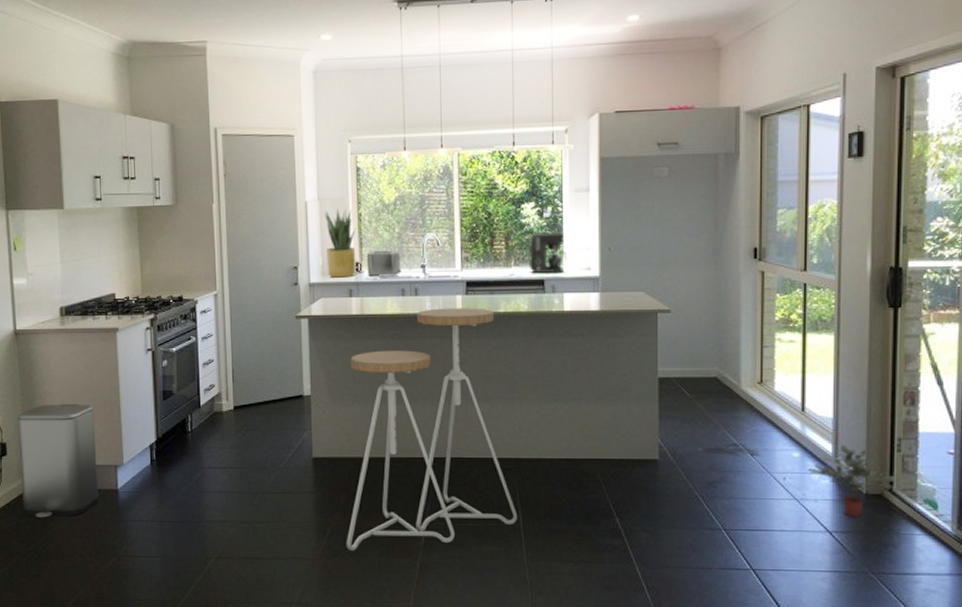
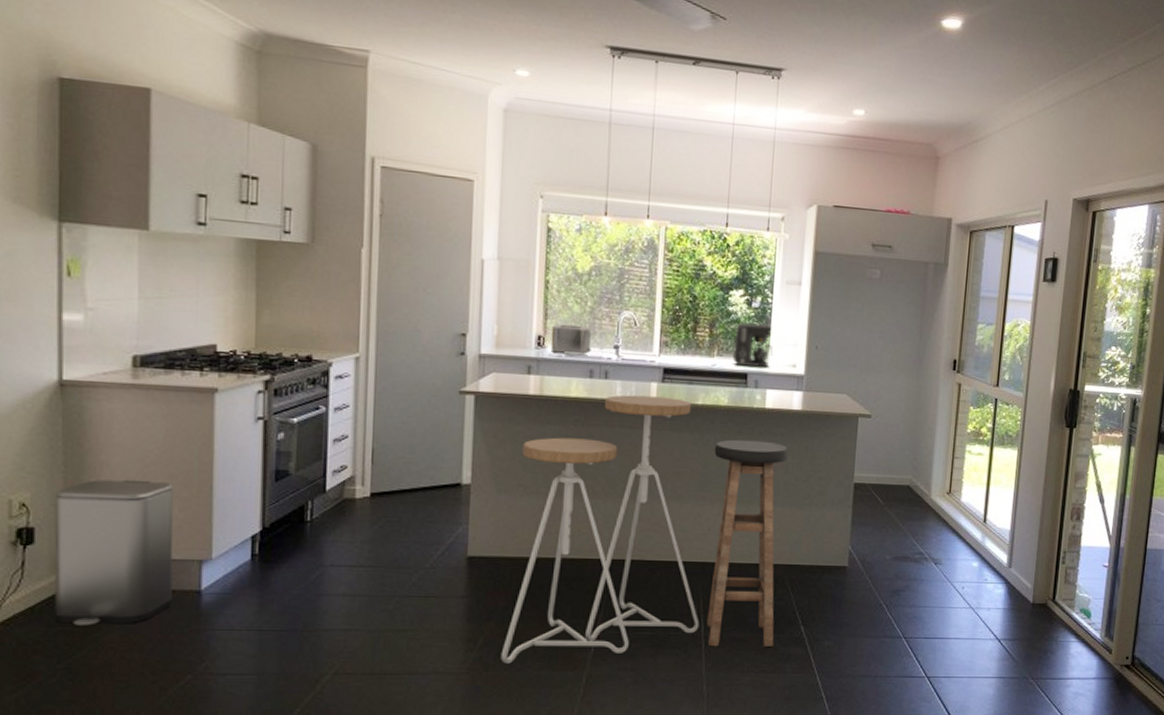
planter: present [323,208,356,278] -> none [502,272,542,352]
bar stool: none [518,342,591,538] -> present [707,439,790,647]
potted plant: present [809,445,900,518] -> none [985,556,1062,626]

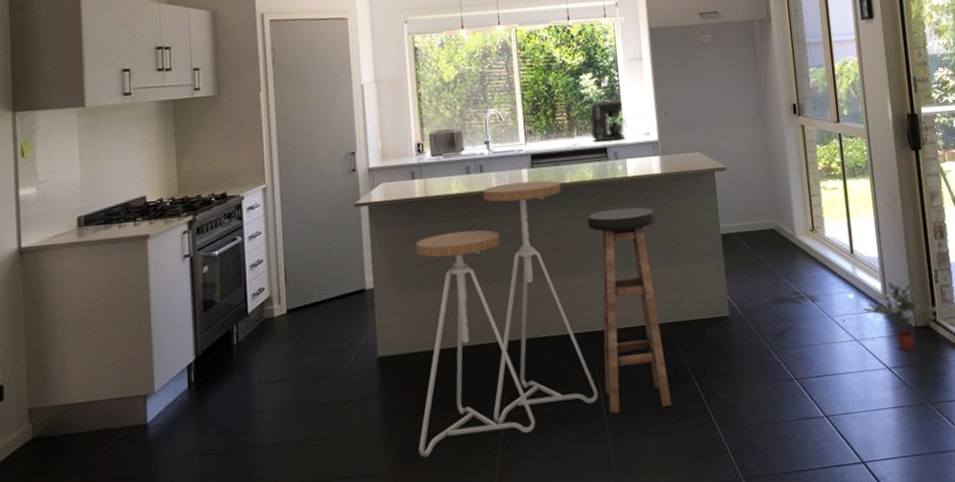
pedal bin: present [54,479,174,626] -> none [19,326,123,473]
potted plant: none [985,556,1062,626] -> present [864,282,942,351]

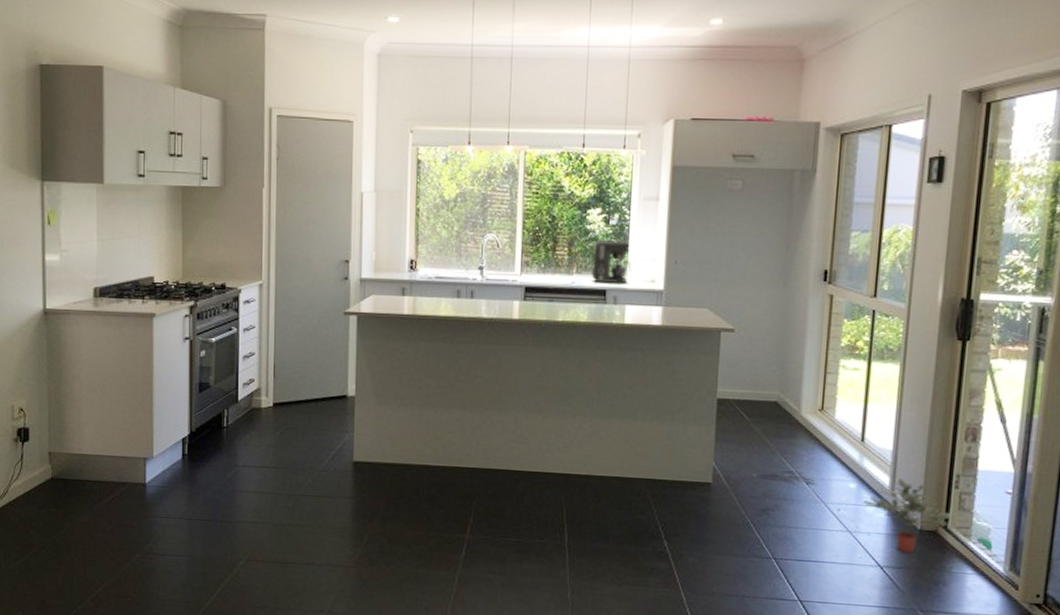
bar stool: present [415,180,599,458] -> none [383,313,563,561]
toaster: present [428,127,465,157] -> none [421,248,460,277]
bar stool: present [587,207,672,414] -> none [570,354,650,559]

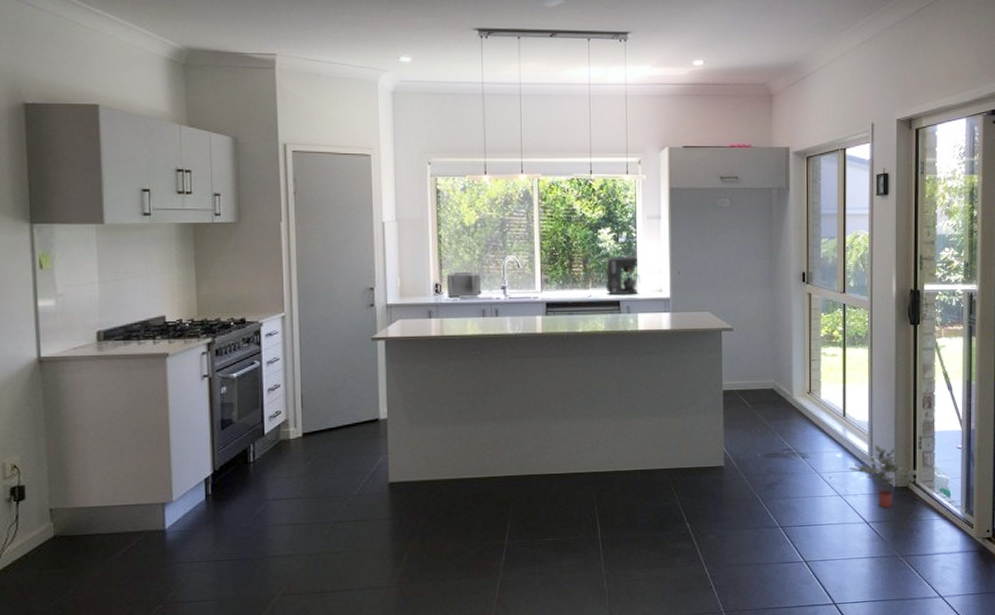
toaster: none [421,248,460,277] -> present [446,271,483,298]

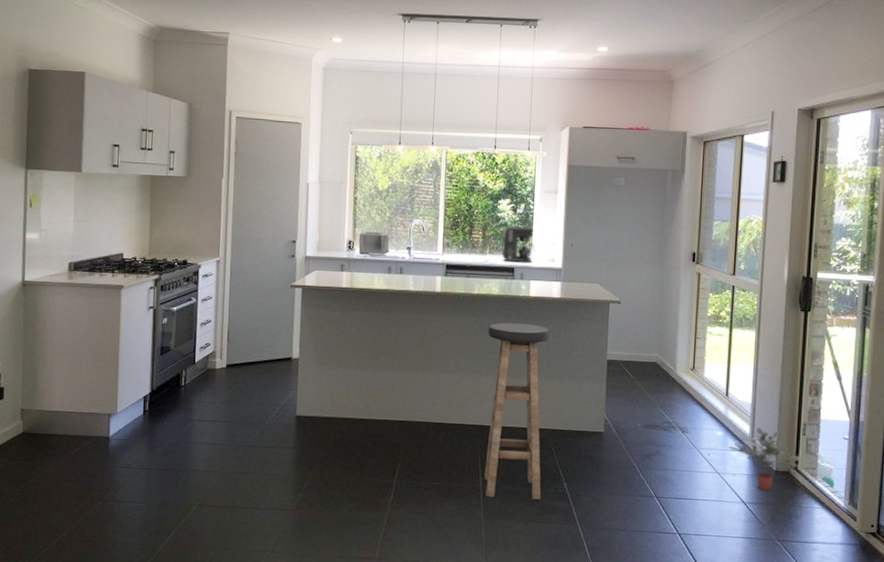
bar stool: none [596,359,664,548] -> present [484,322,551,500]

